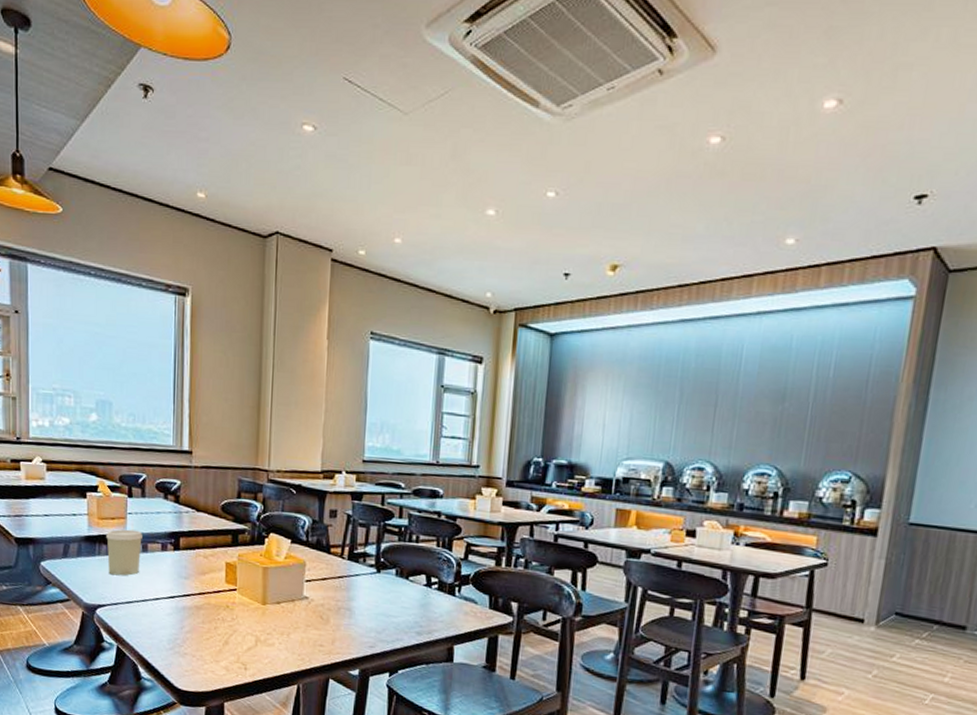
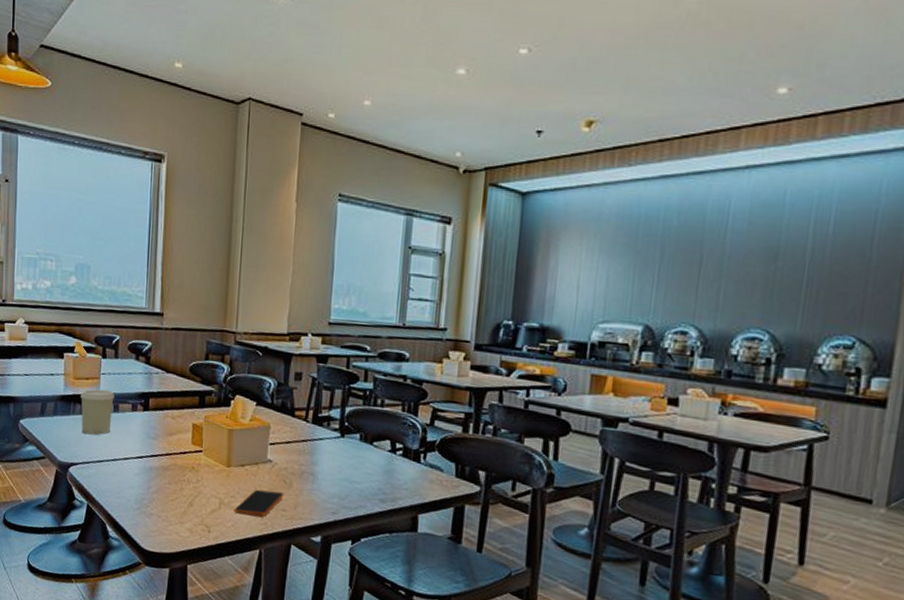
smartphone: none [270,626,321,653] -> present [234,489,284,517]

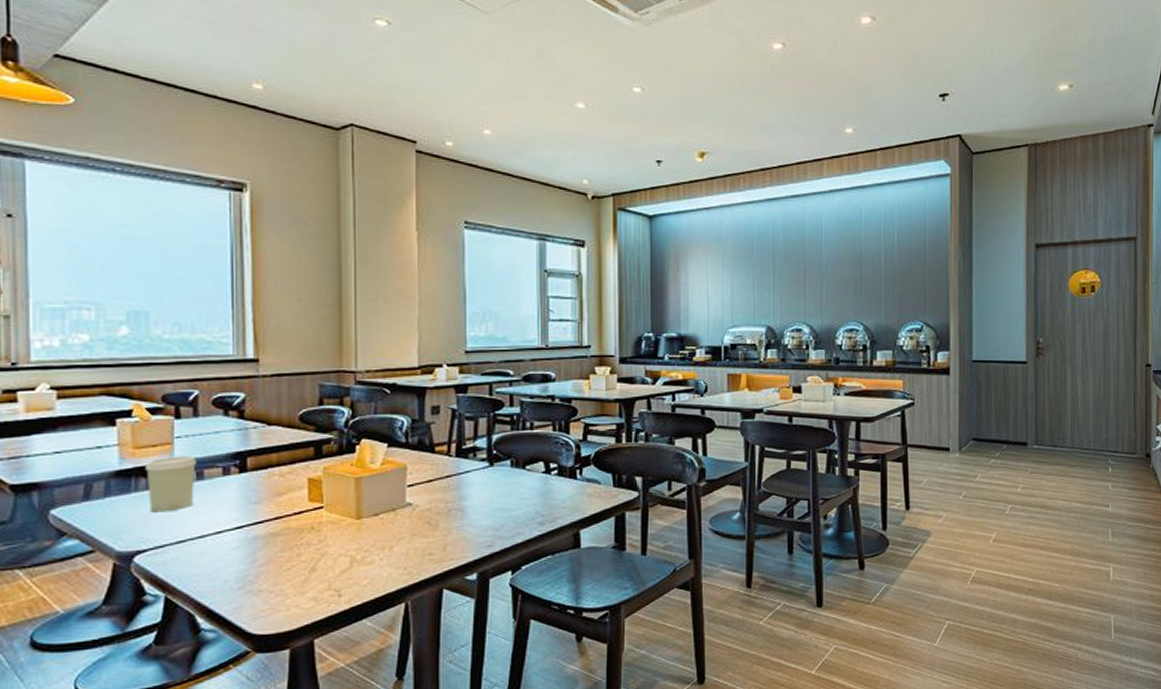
smartphone: present [234,489,284,517] -> none [369,536,430,569]

